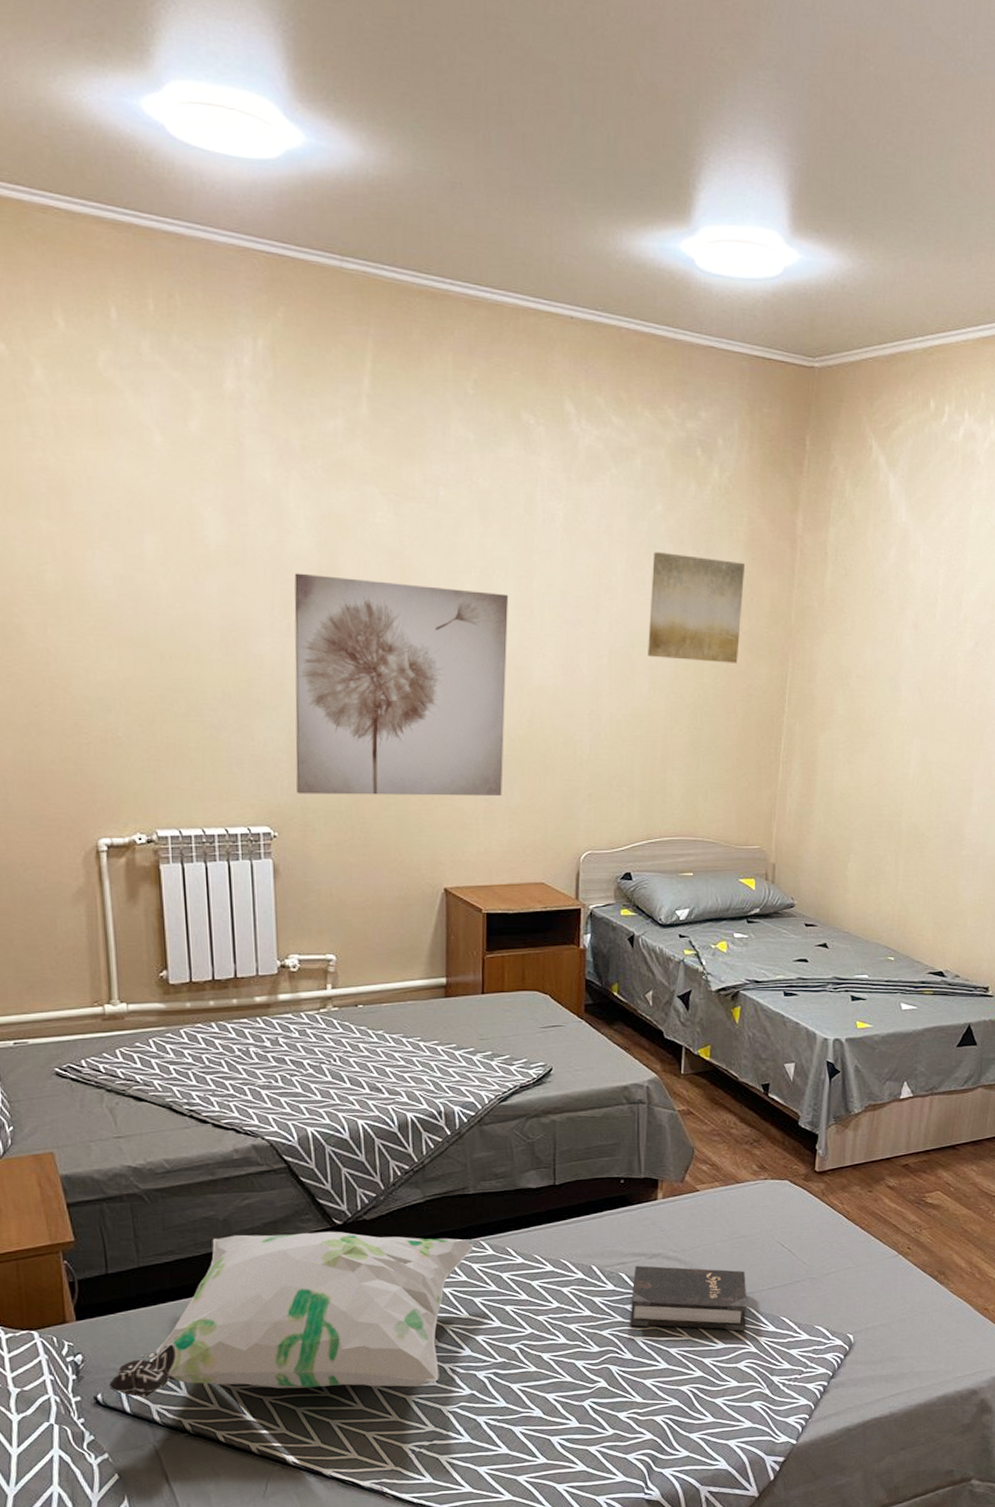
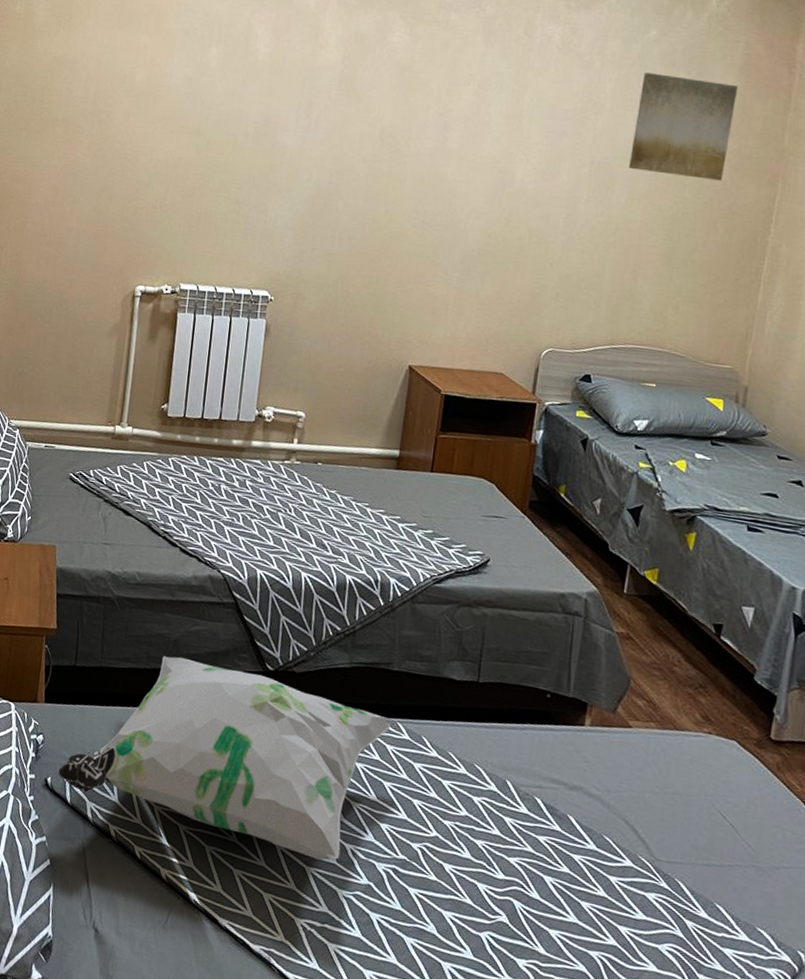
wall art: present [294,573,509,797] -> none [295,80,501,286]
hardback book: present [630,1265,747,1331] -> none [540,793,677,907]

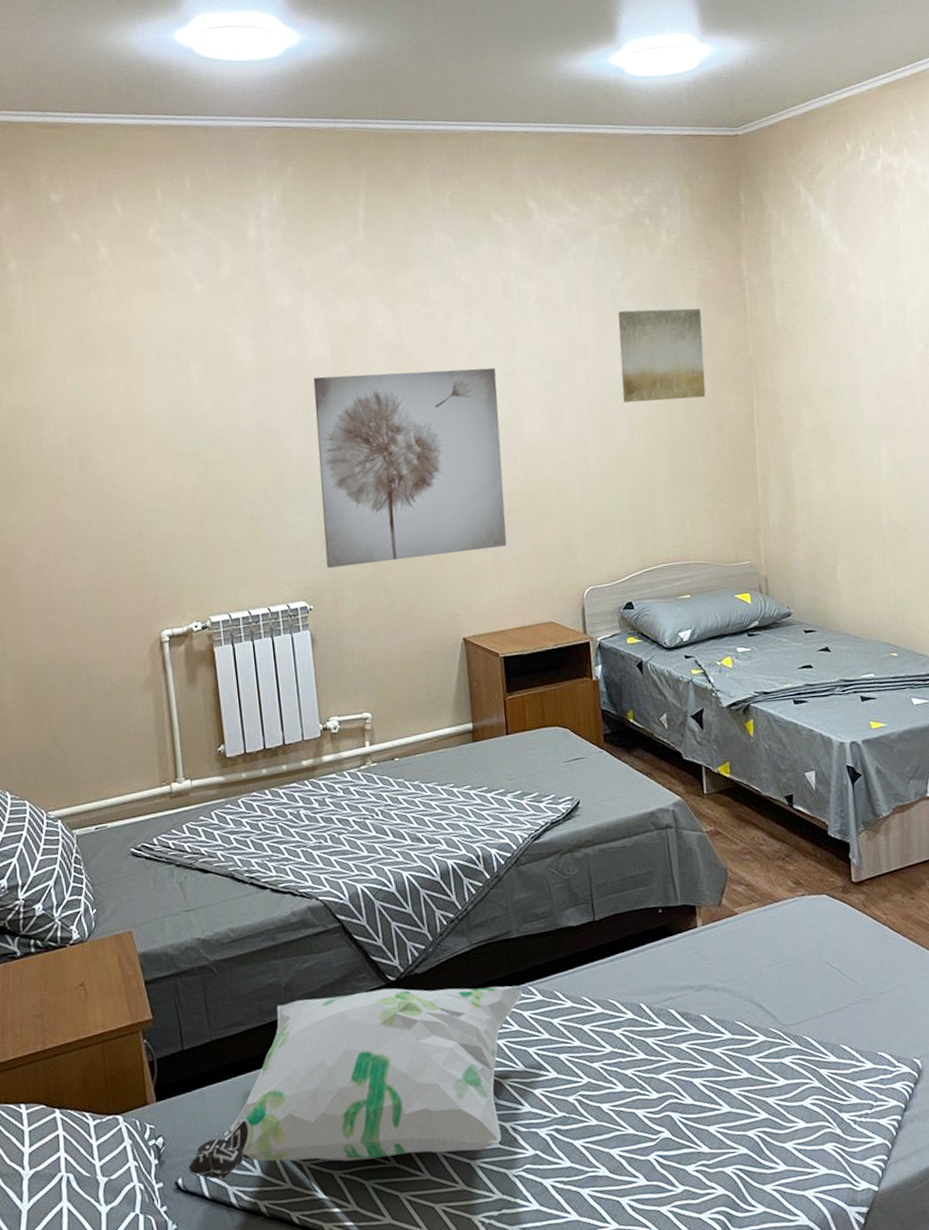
wall art: none [295,80,501,286] -> present [313,367,507,569]

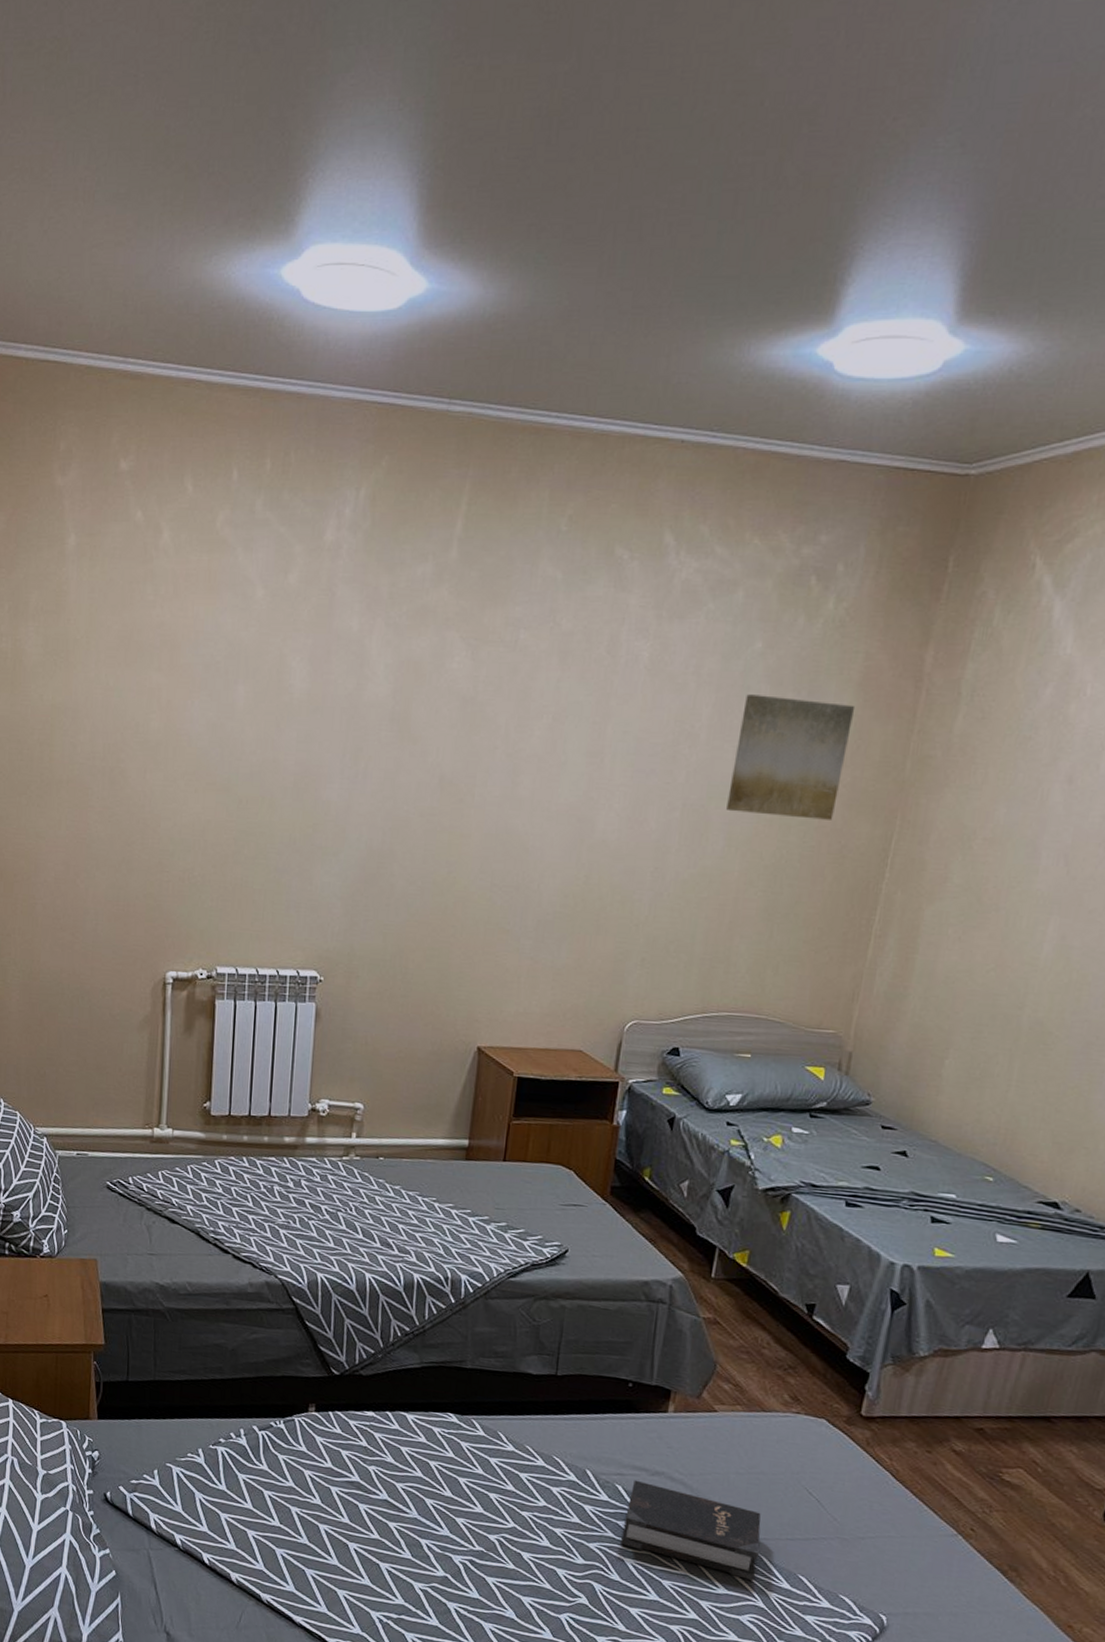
decorative pillow: present [188,986,523,1180] -> none [117,1366,465,1556]
wall art: present [313,367,507,569] -> none [346,720,580,955]
hardback book: none [683,996,806,1067] -> present [621,1479,761,1581]

